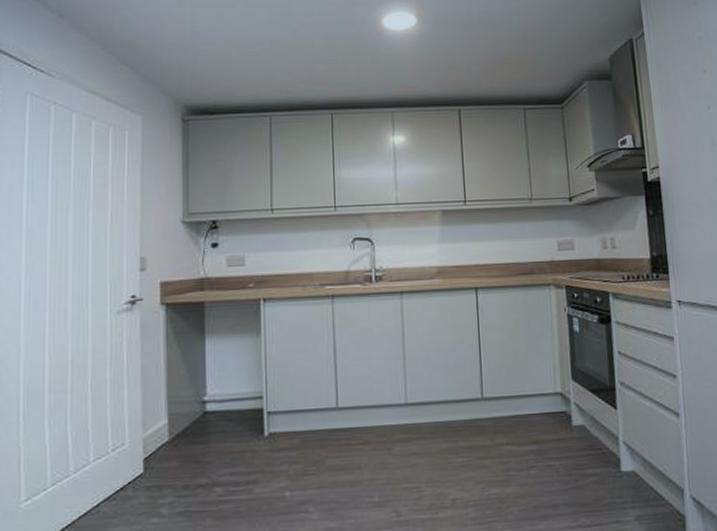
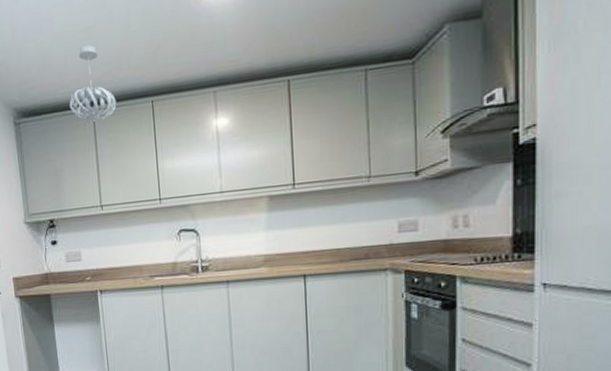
pendant light: none [245,56,296,128] -> present [69,45,117,123]

